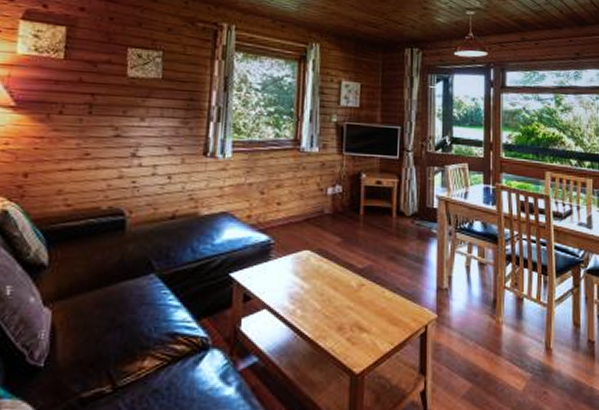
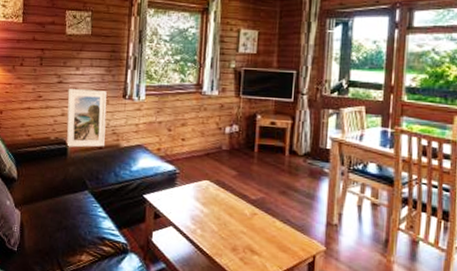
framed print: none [124,144,182,219] -> present [66,89,107,148]

